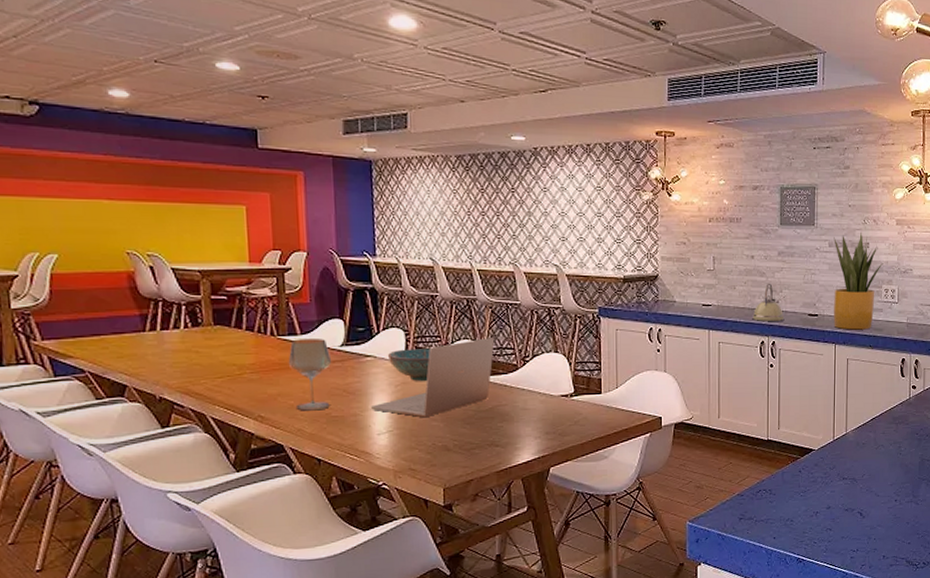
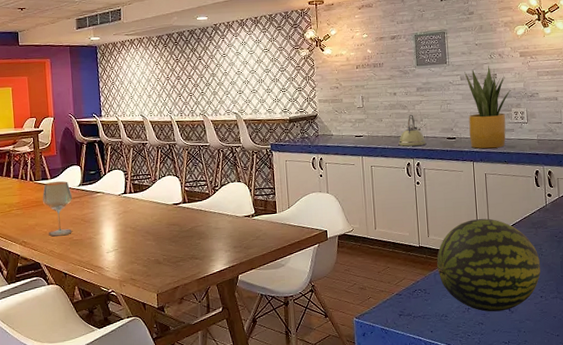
laptop: present [371,338,495,418] -> none [102,173,191,239]
bowl: present [387,348,430,382] -> none [112,184,144,211]
fruit: none [786,411,897,517] -> present [437,218,541,312]

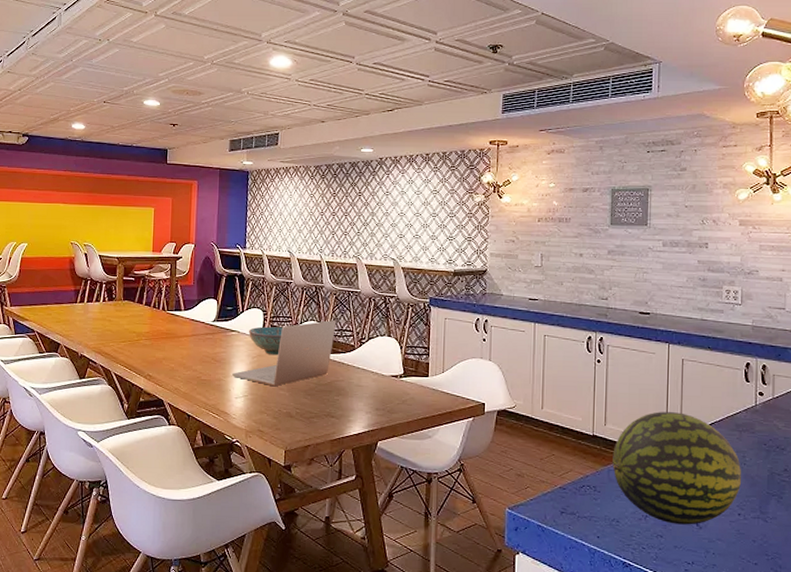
wine glass: present [42,181,73,237] -> none [173,314,206,374]
laptop: none [102,173,191,239] -> present [232,320,337,387]
bowl: none [112,184,144,211] -> present [248,326,283,356]
kettle: present [398,114,427,147] -> none [579,280,614,319]
planter: present [464,65,511,149] -> none [667,232,725,331]

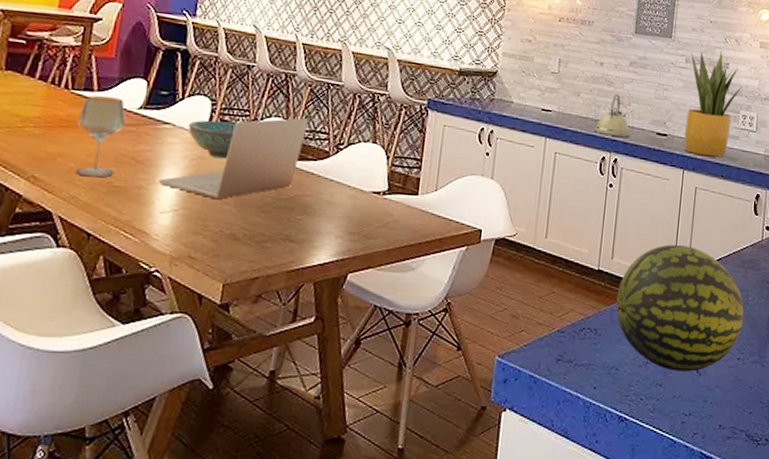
wine glass: none [173,314,206,374] -> present [75,95,126,178]
kettle: none [579,280,614,319] -> present [594,93,630,138]
planter: none [667,232,725,331] -> present [684,50,743,158]

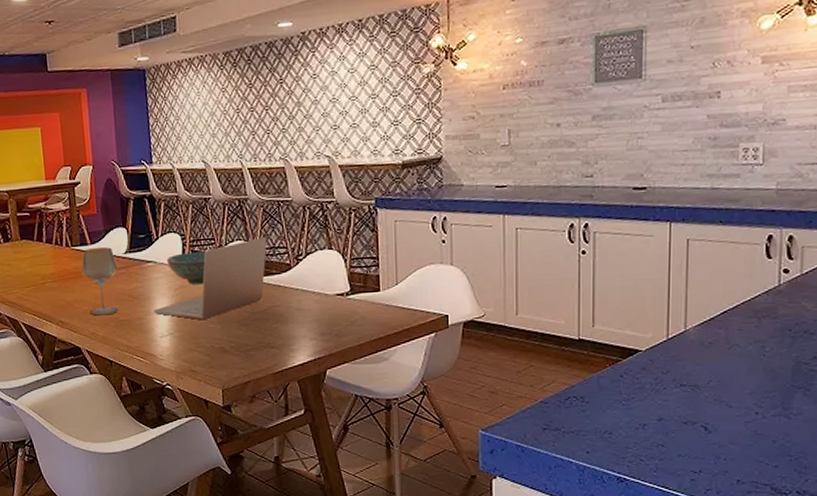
kettle: present [594,93,630,138] -> none [558,154,601,201]
fruit: present [616,245,744,372] -> none [603,303,760,431]
planter: present [684,50,743,158] -> none [668,78,742,204]

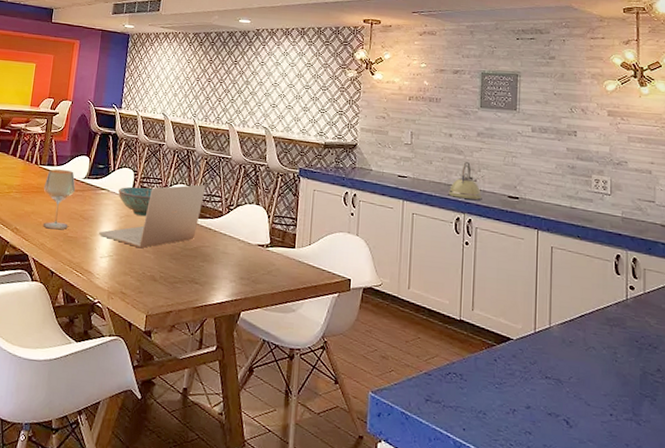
kettle: none [558,154,601,201] -> present [448,161,482,201]

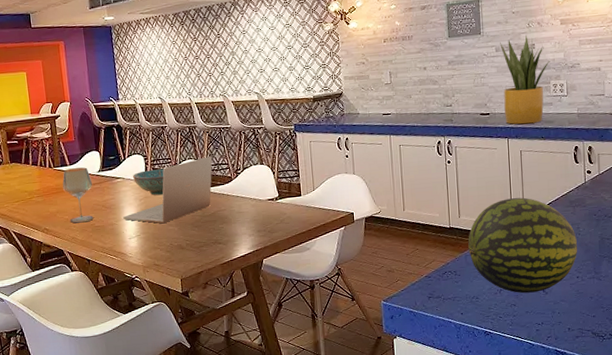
kettle: present [448,161,482,201] -> none [428,89,458,124]
fruit: none [480,299,612,423] -> present [468,197,577,293]
planter: none [536,119,593,219] -> present [500,34,550,125]

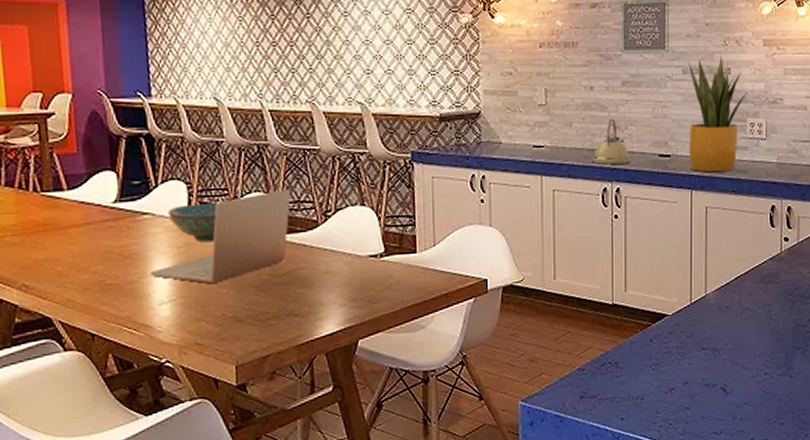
wine glass: present [62,167,94,223] -> none [53,194,104,279]
kettle: none [428,89,458,124] -> present [592,118,631,165]
fruit: present [468,197,577,293] -> none [635,268,767,393]

